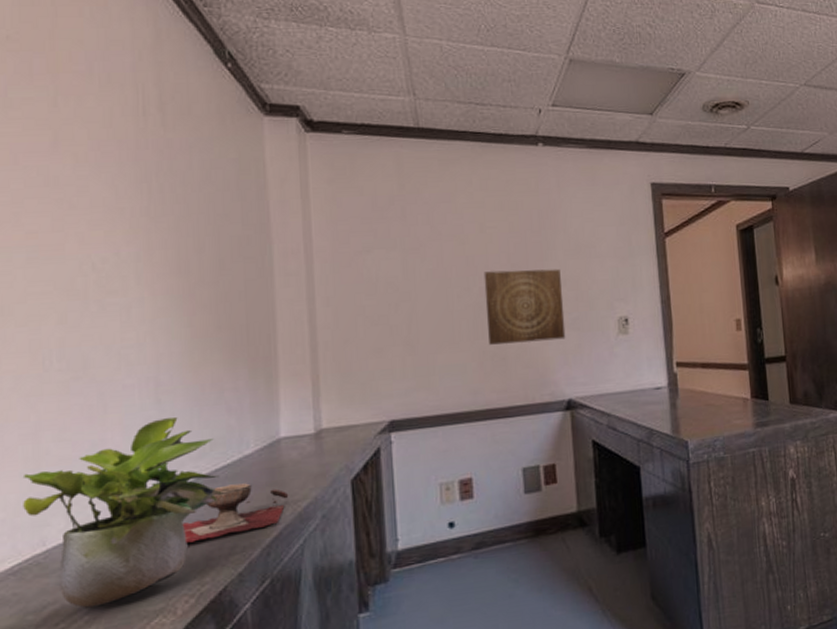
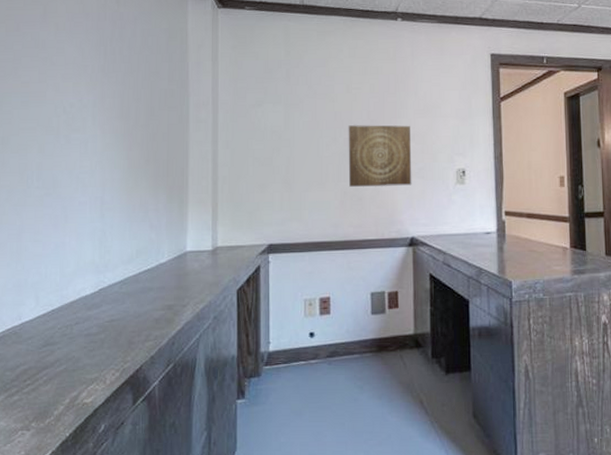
potted plant: present [22,417,224,608] -> none [8,229,144,371]
decorative bowl: present [182,483,289,543] -> none [114,285,191,328]

